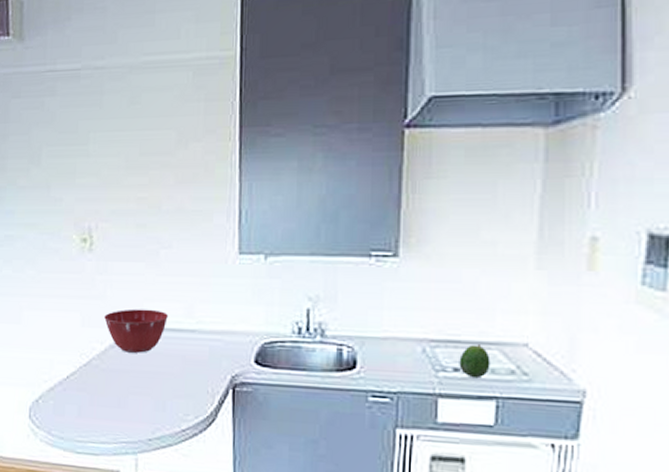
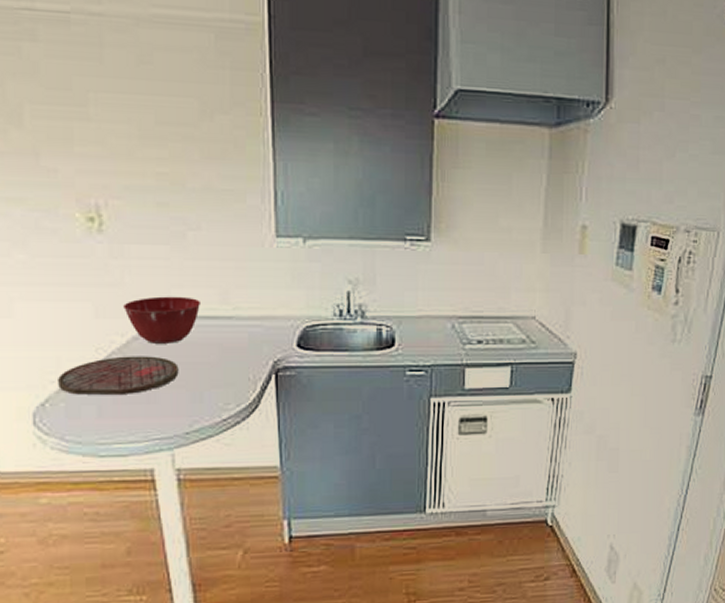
cutting board: none [50,362,146,398] -> present [58,356,179,396]
fruit: present [459,344,491,379] -> none [482,319,507,349]

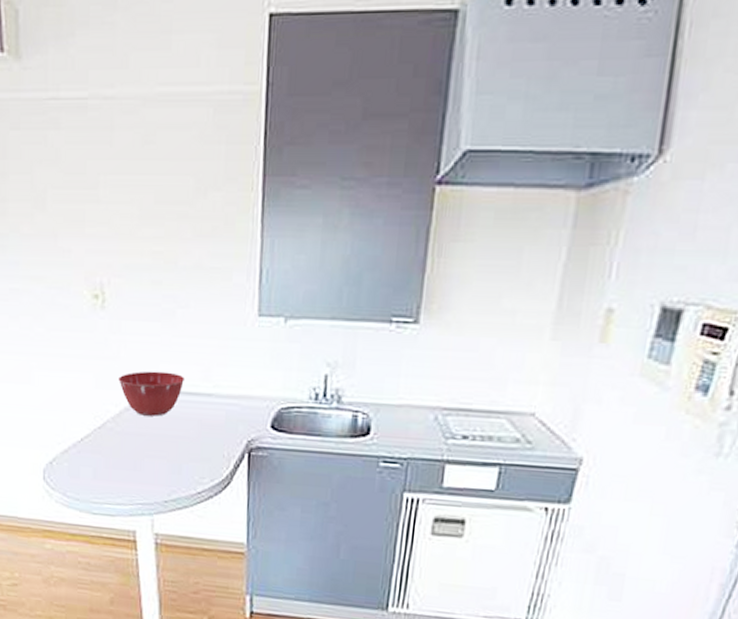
cutting board: present [58,356,179,396] -> none [63,425,162,461]

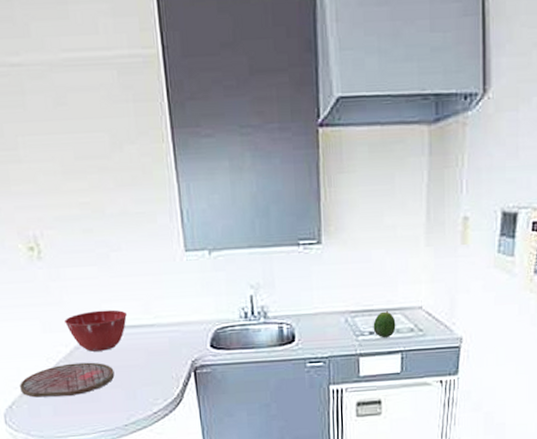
cutting board: none [63,425,162,461] -> present [20,362,115,398]
fruit: none [468,413,498,446] -> present [373,311,396,338]

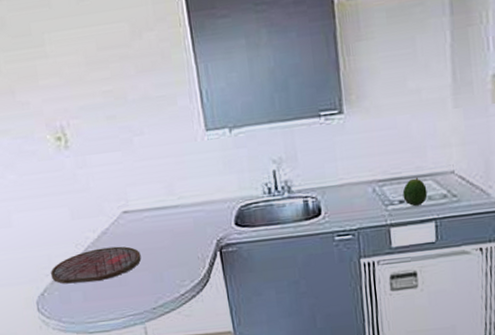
mixing bowl: present [64,309,127,352] -> none [92,193,151,236]

